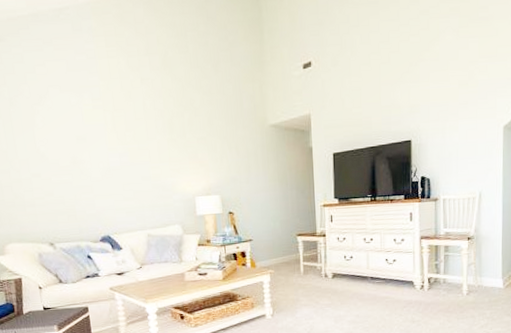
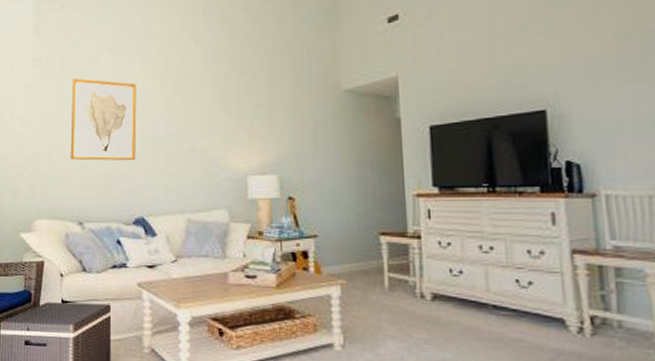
wall art: none [24,114,96,190] -> present [70,78,137,161]

